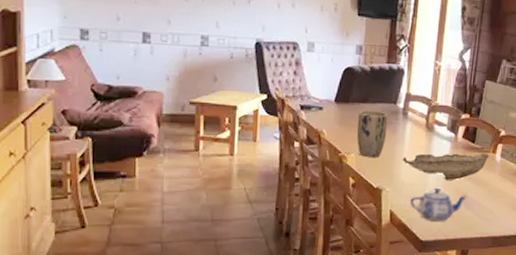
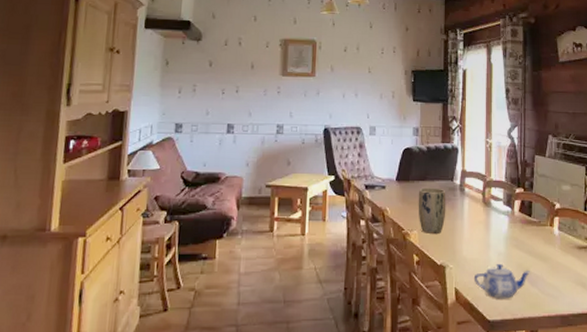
decorative bowl: present [403,153,490,180] -> none [463,226,548,255]

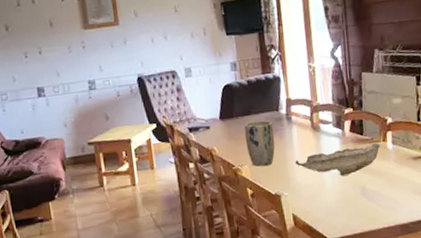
decorative bowl: none [463,226,548,255] -> present [295,143,382,176]
teapot: present [473,264,530,299] -> none [310,185,366,218]

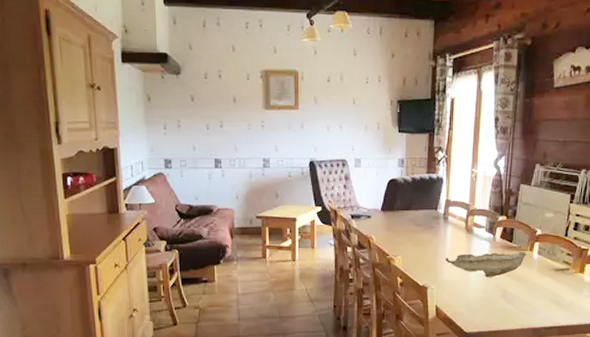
plant pot: present [244,120,275,167] -> none [402,216,430,258]

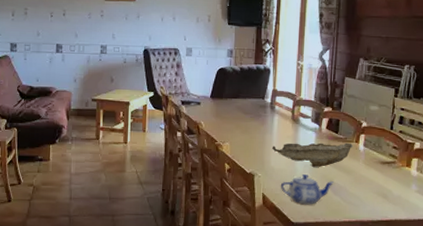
teapot: none [453,285,507,315] -> present [280,174,334,205]

